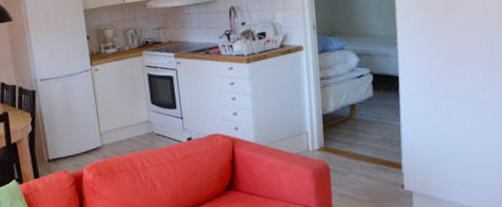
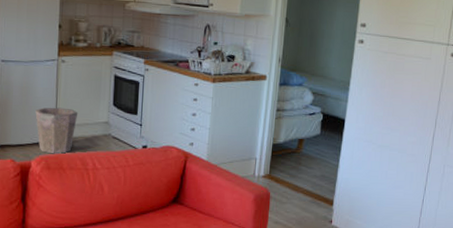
waste bin: none [78,114,119,160] -> present [35,107,78,154]

